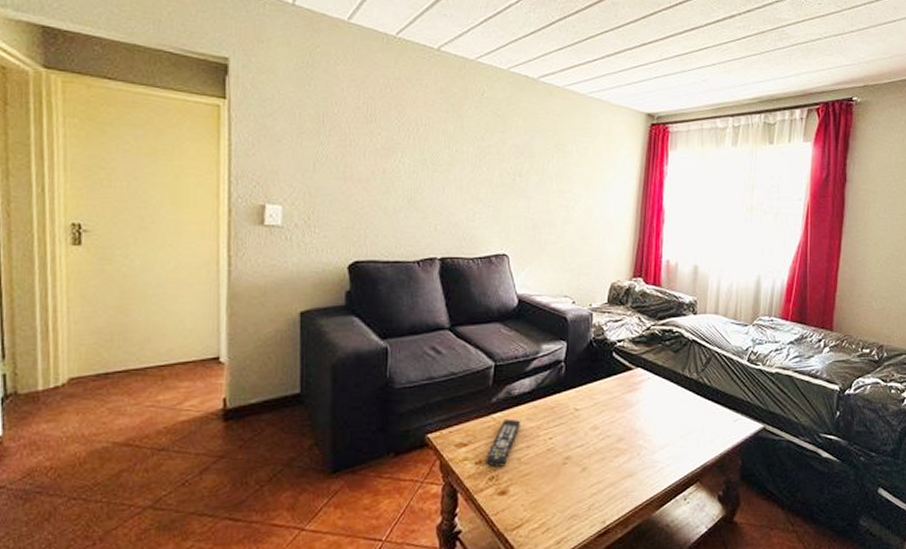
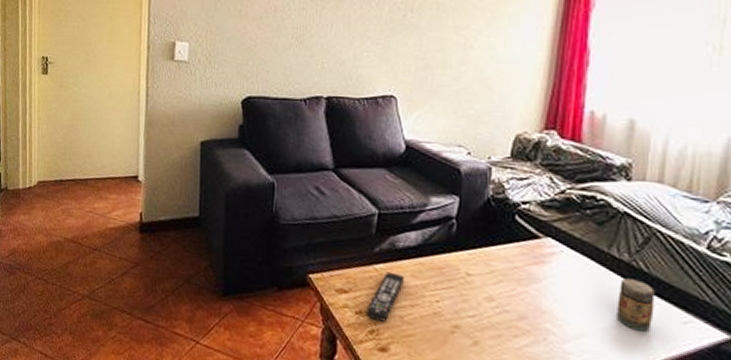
jar: none [690,392,715,433] -> present [617,278,655,332]

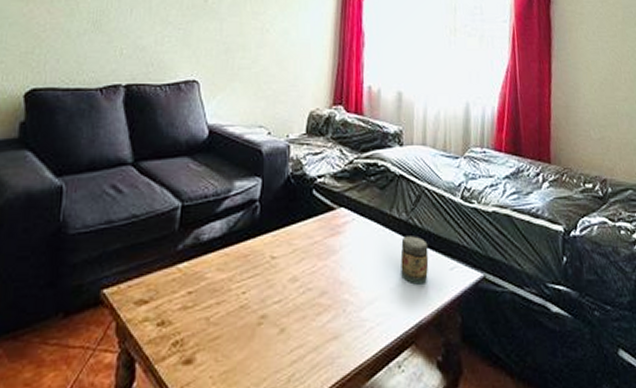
remote control: present [366,271,404,322] -> none [169,269,209,329]

